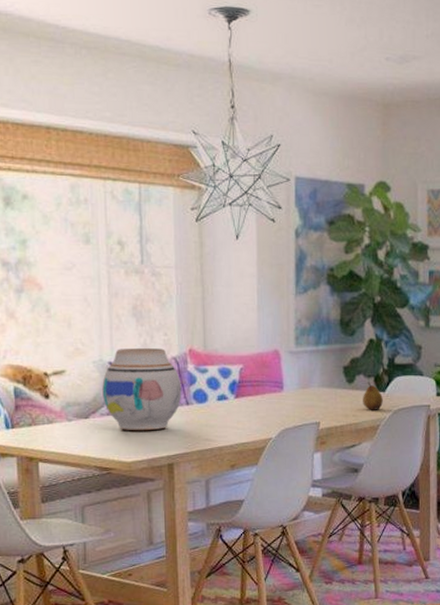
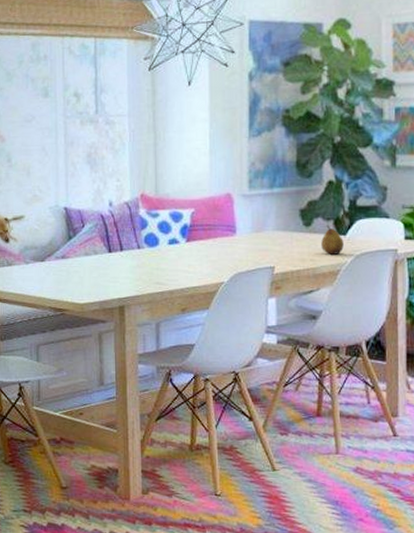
vase: present [102,348,182,431] -> none [57,194,133,274]

